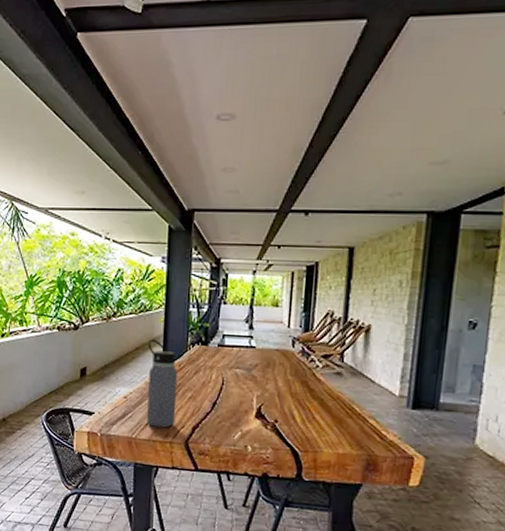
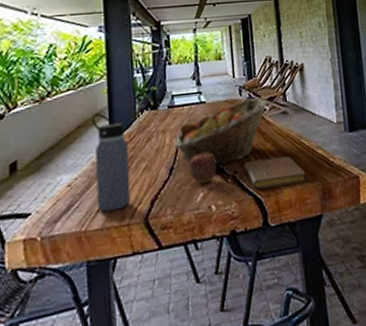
fruit basket: none [221,352,322,412] -> present [175,98,268,166]
apple: none [231,394,258,425] -> present [189,151,217,184]
notebook: none [285,413,351,448] -> present [244,156,306,190]

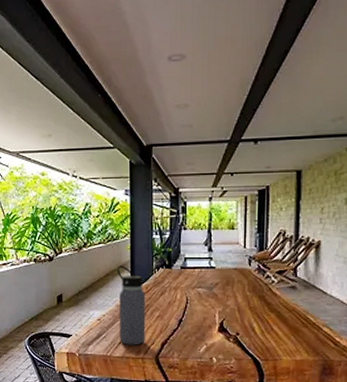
fruit basket: present [175,98,268,166] -> none [185,270,277,326]
apple: present [189,151,217,184] -> none [195,311,221,339]
notebook: present [244,156,306,190] -> none [246,326,307,355]

